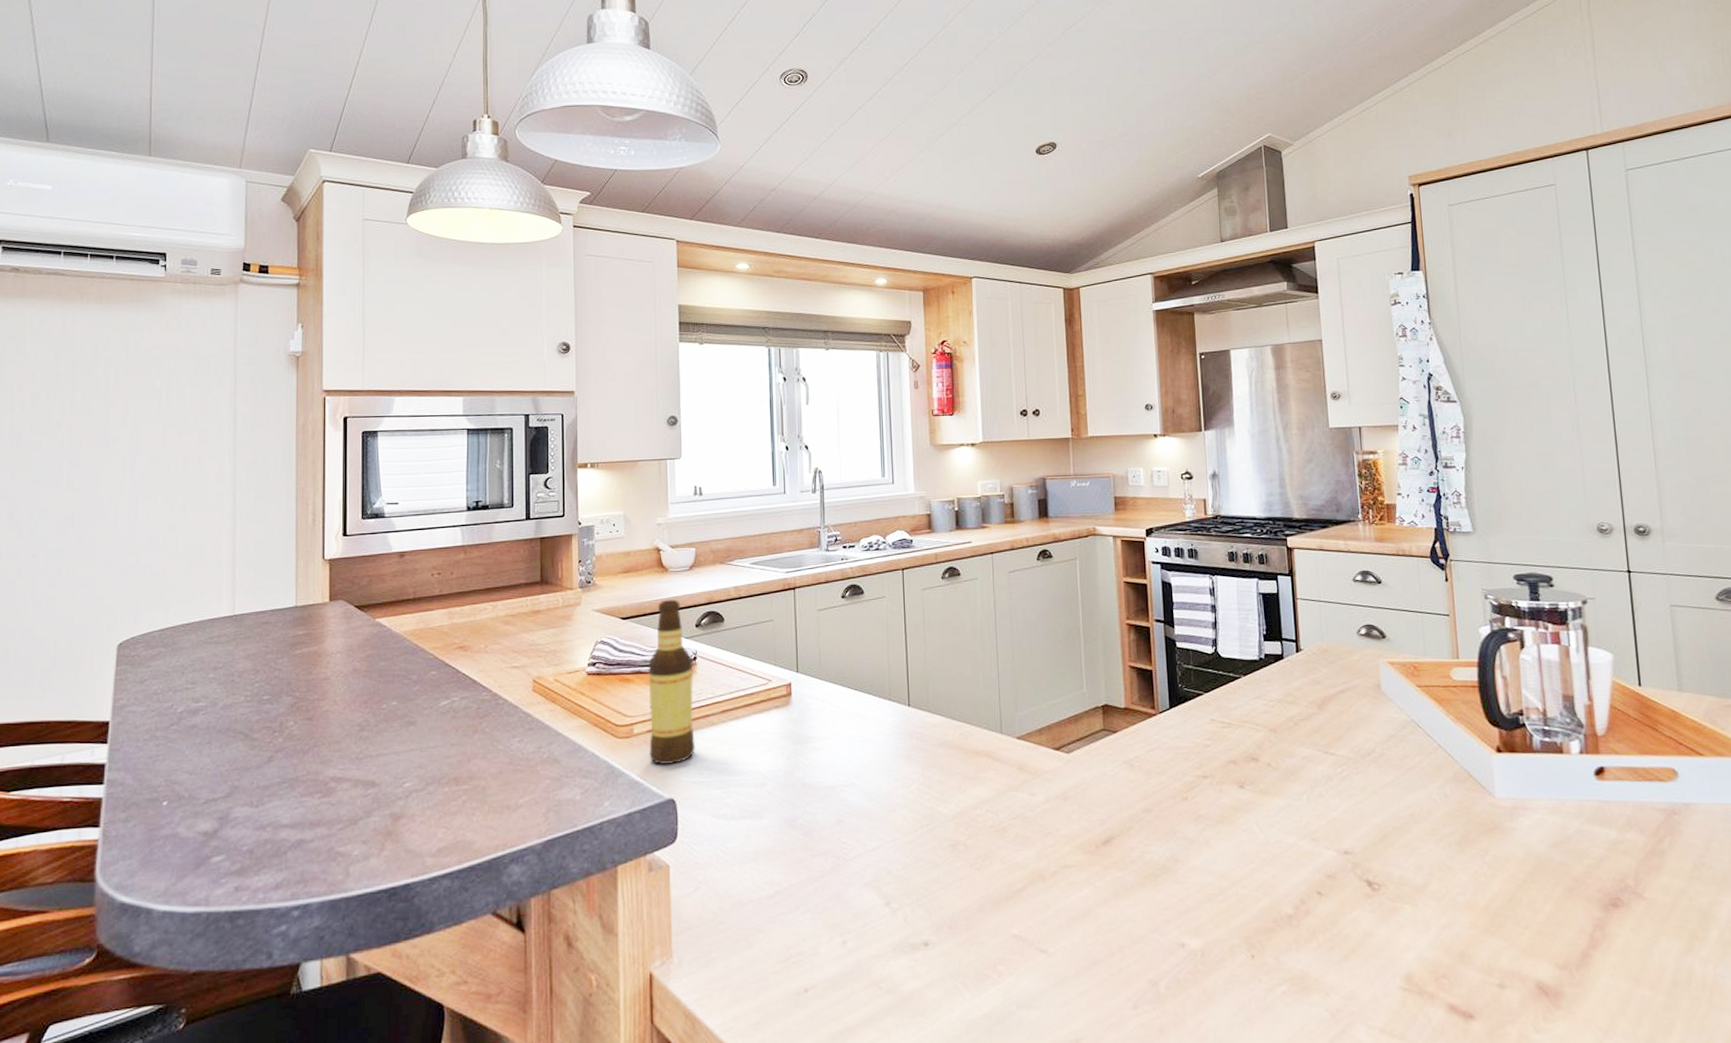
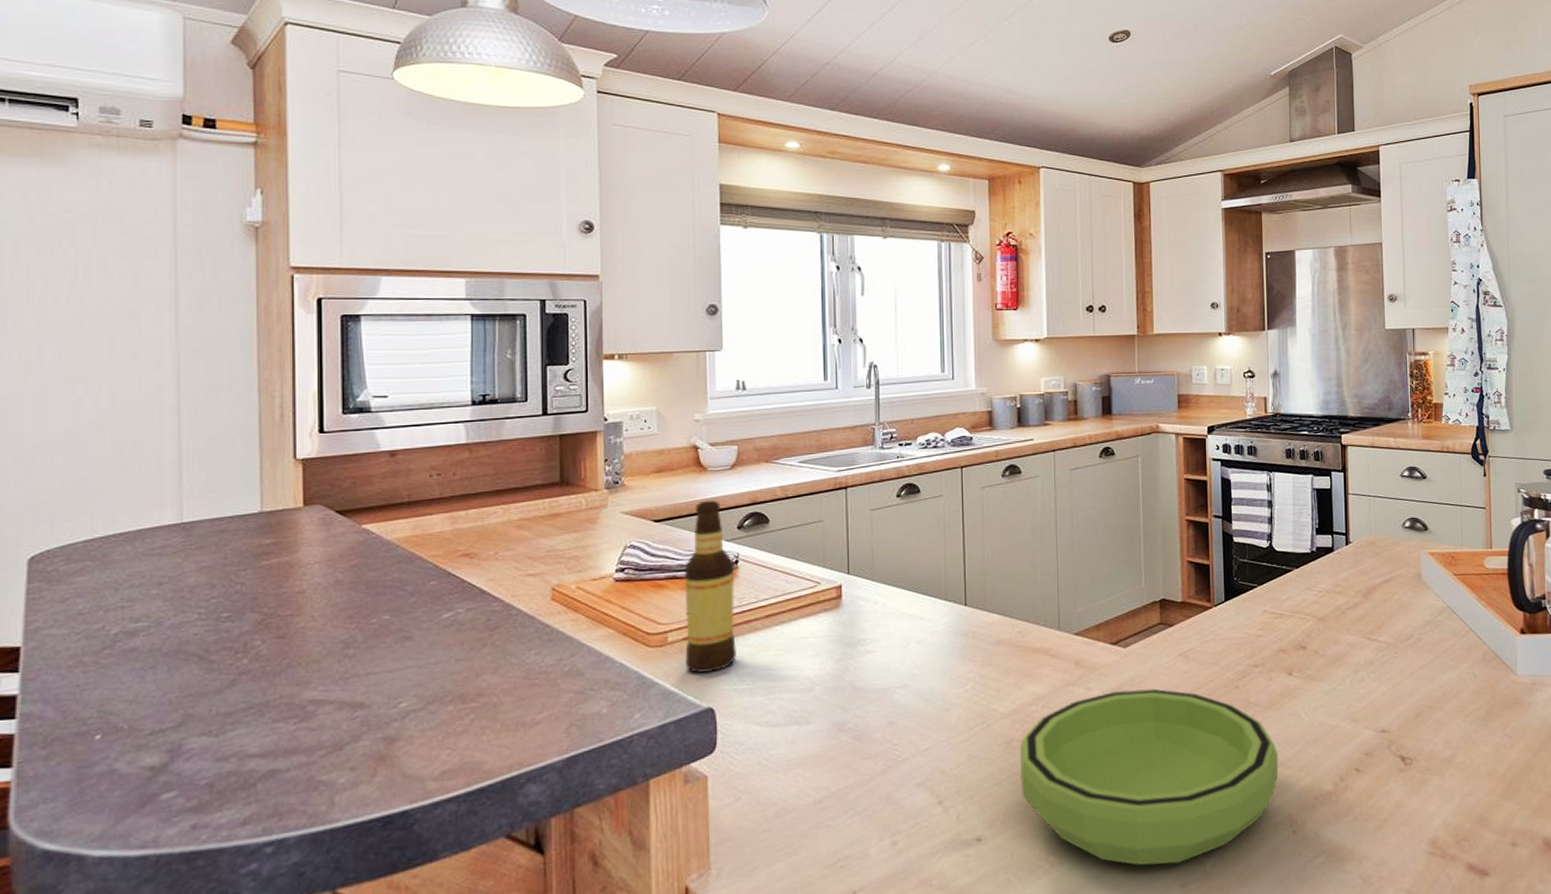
bowl: none [965,797,1233,982] -> present [1020,688,1279,865]

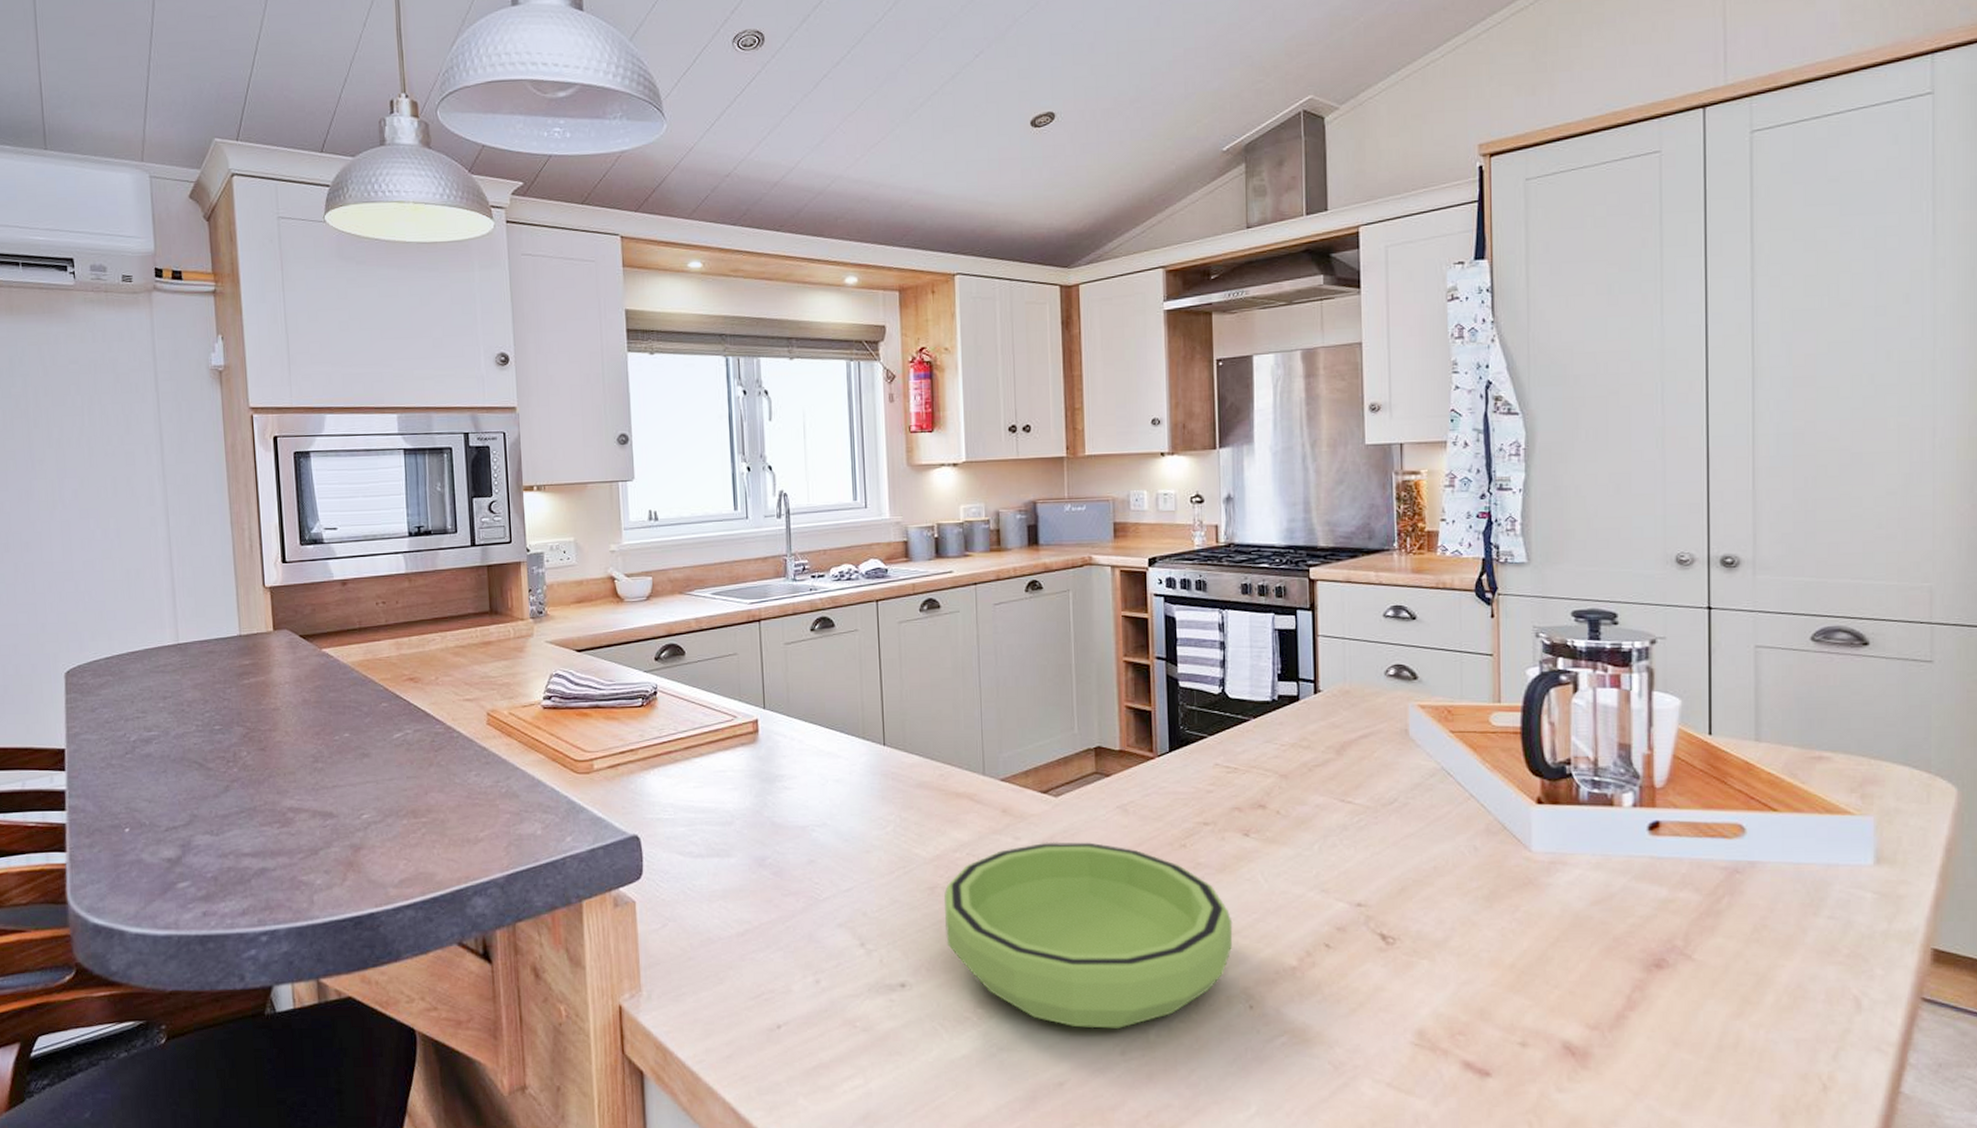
bottle: present [684,500,736,673] -> none [606,631,658,801]

